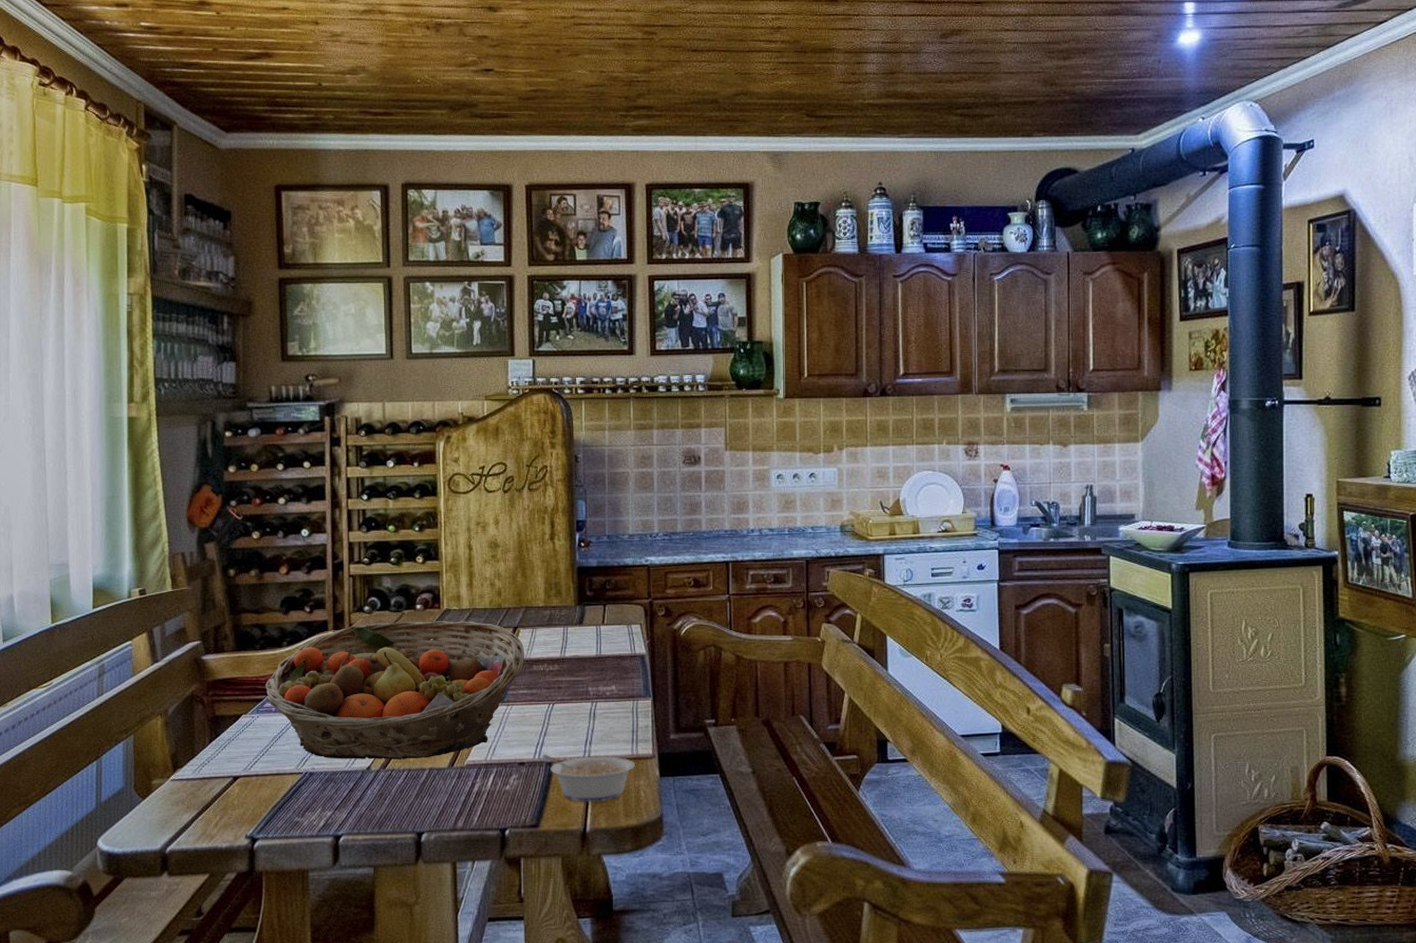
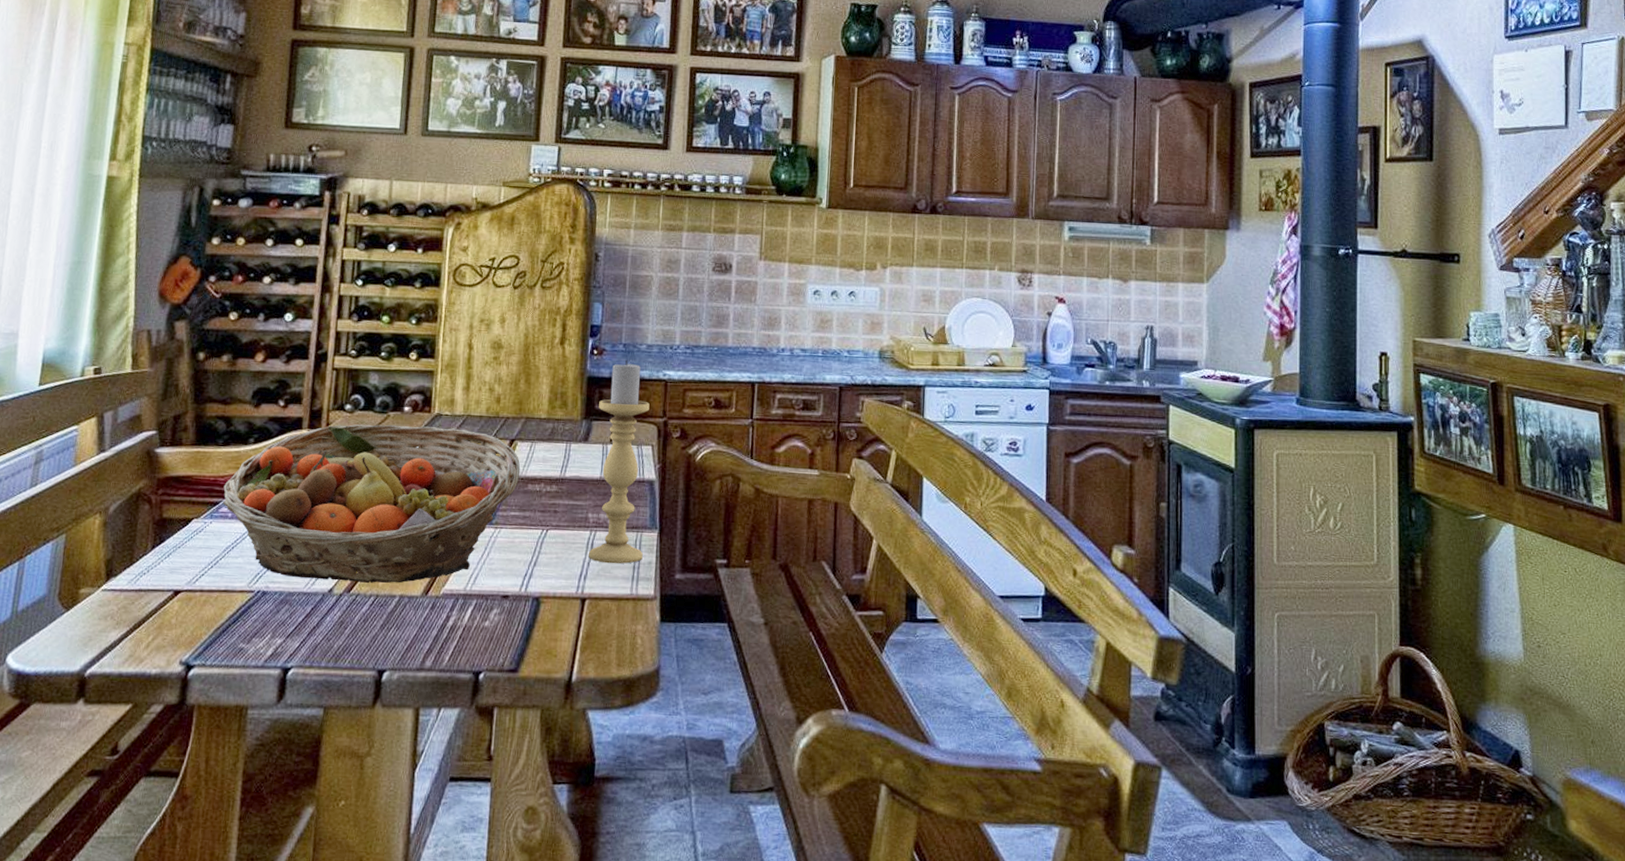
legume: present [542,754,636,802] -> none [529,587,634,647]
candle holder: none [590,550,640,730] -> present [589,360,650,564]

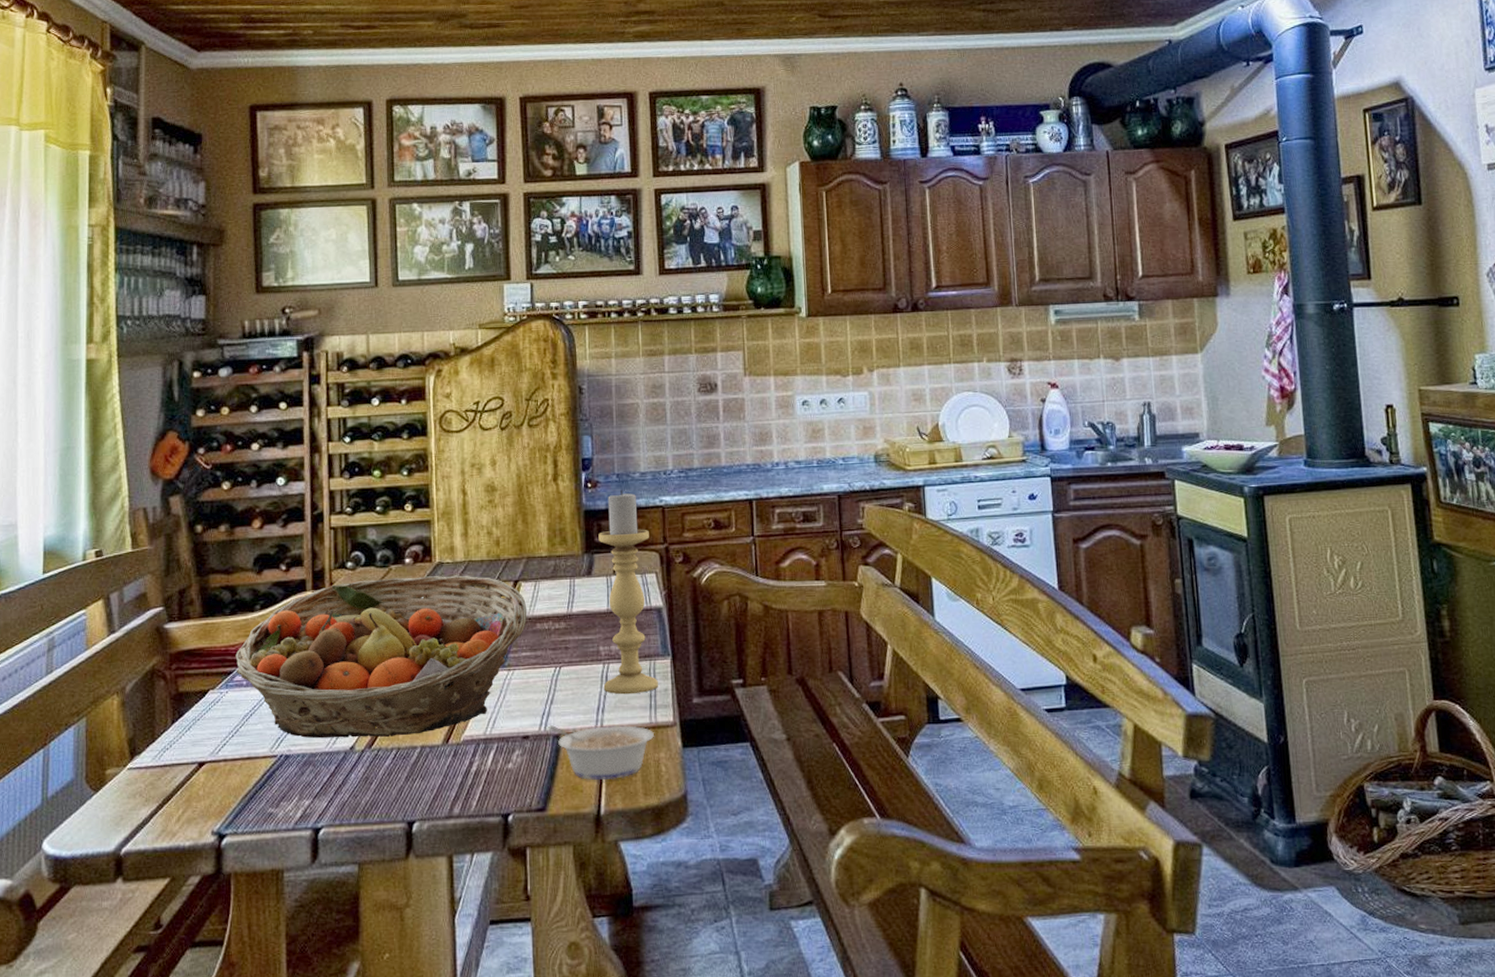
legume: none [529,587,634,647] -> present [548,725,655,780]

